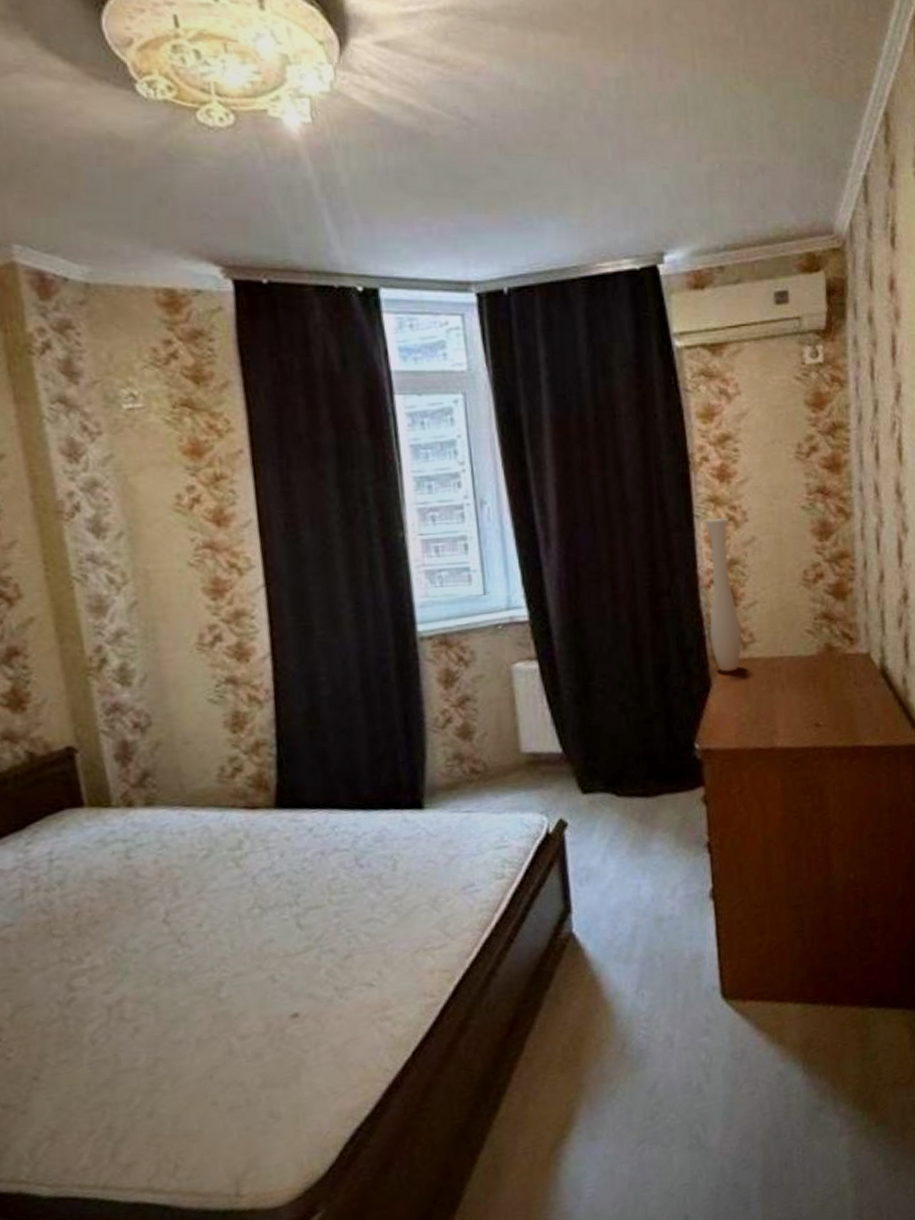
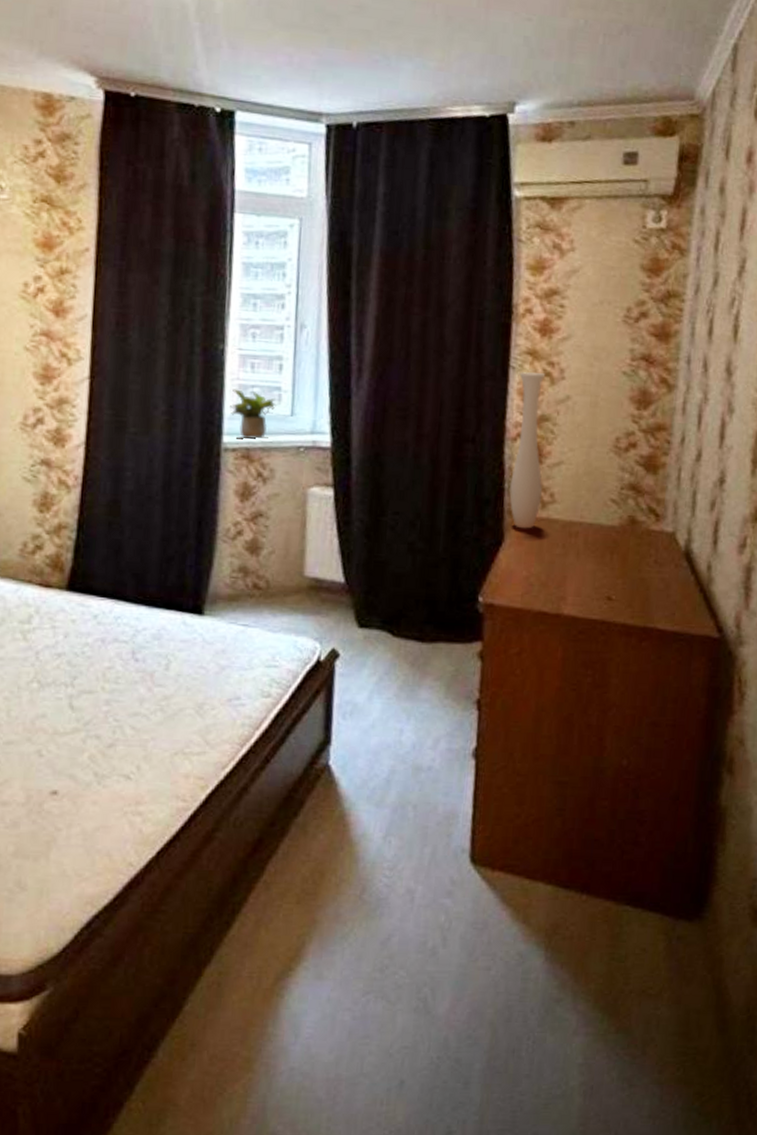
potted plant: none [418,575,467,624] -> present [230,389,276,439]

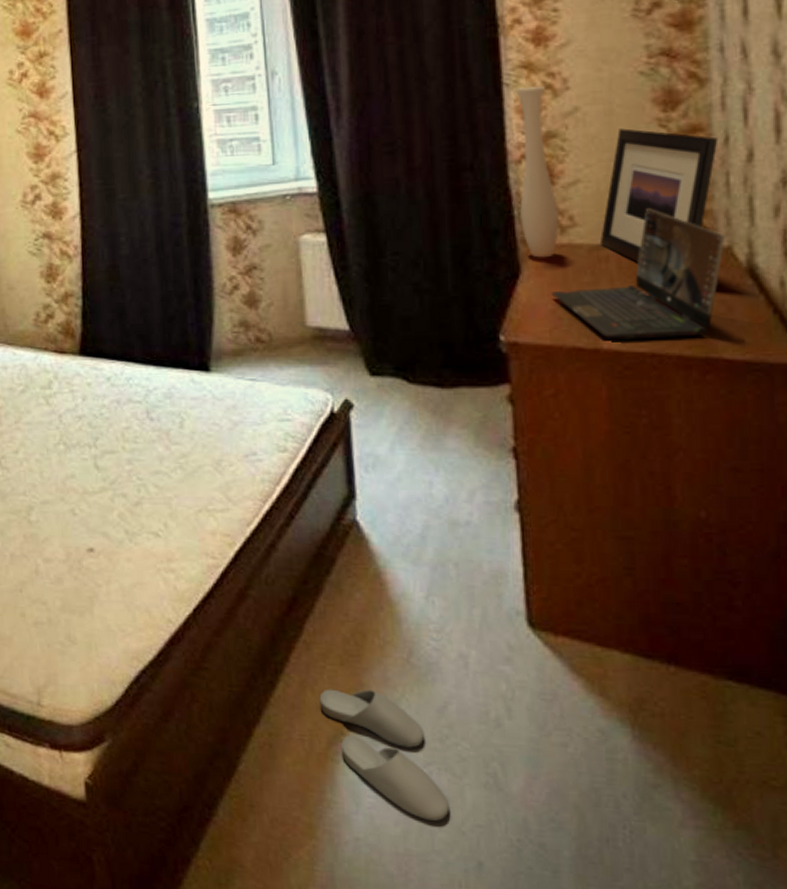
potted plant: present [230,389,276,439] -> none [210,144,257,193]
slippers: none [272,926,382,1046] -> present [319,689,450,821]
laptop computer: none [526,492,672,608] -> present [550,207,726,339]
picture frame: none [572,420,677,539] -> present [599,128,718,262]

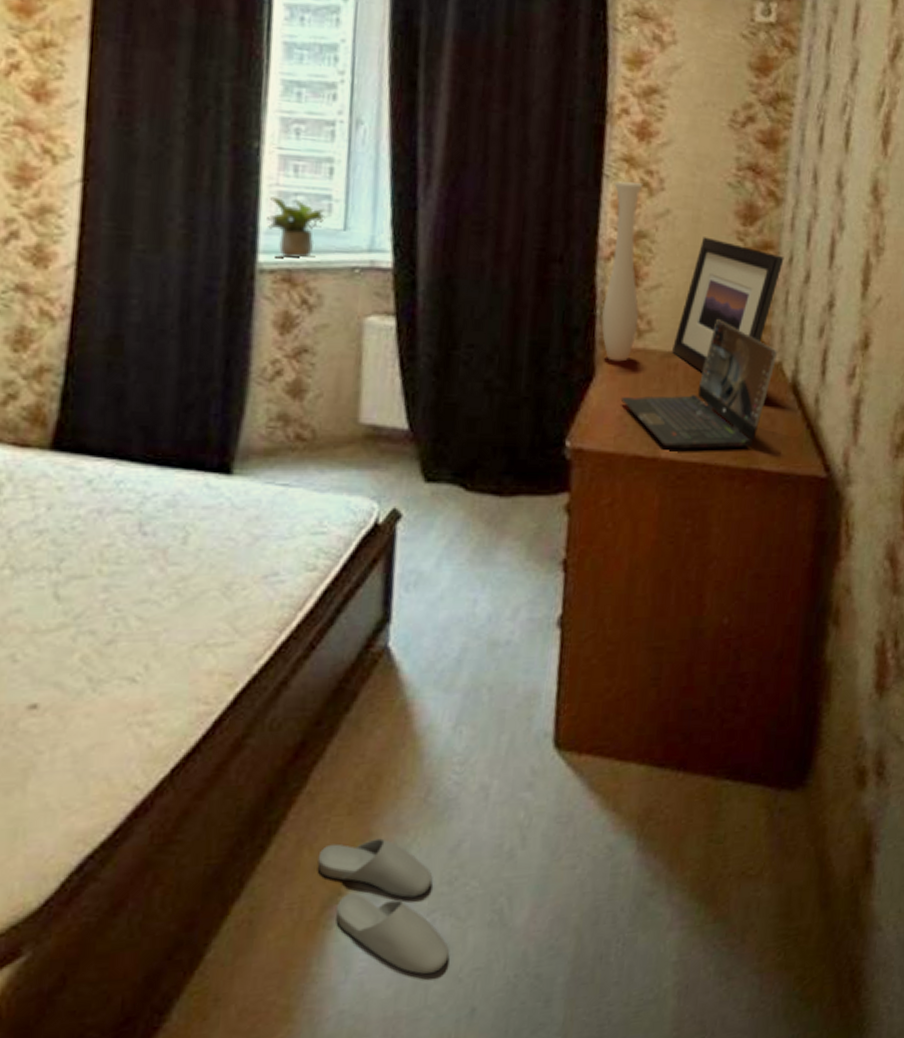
potted plant: none [210,144,257,193] -> present [267,196,326,258]

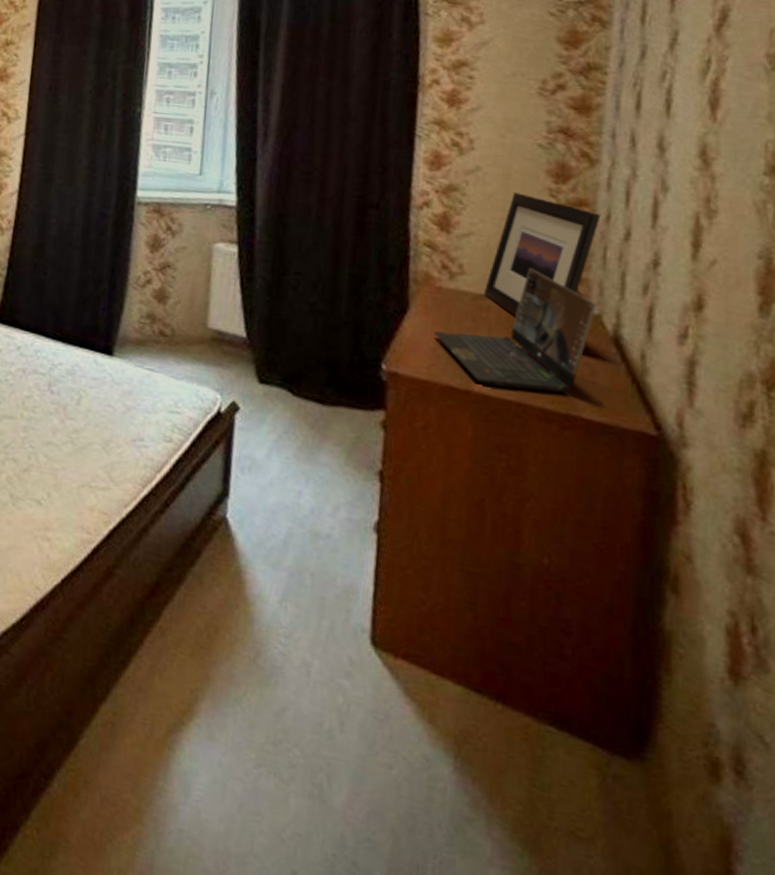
potted plant: present [267,196,326,258] -> none [144,148,186,195]
slippers: present [317,838,450,974] -> none [165,677,274,824]
decorative vase: present [601,181,644,362] -> none [415,141,454,299]

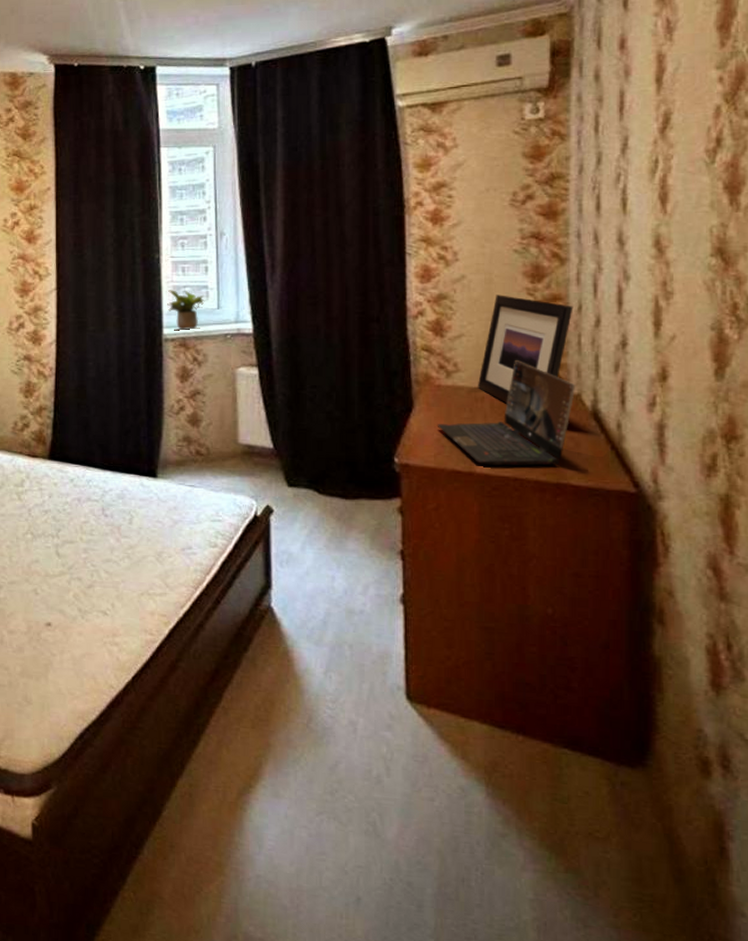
potted plant: none [144,148,186,195] -> present [167,290,205,330]

